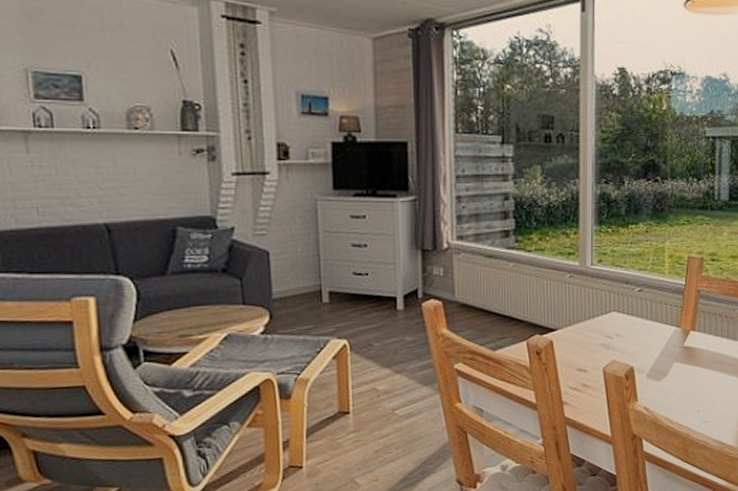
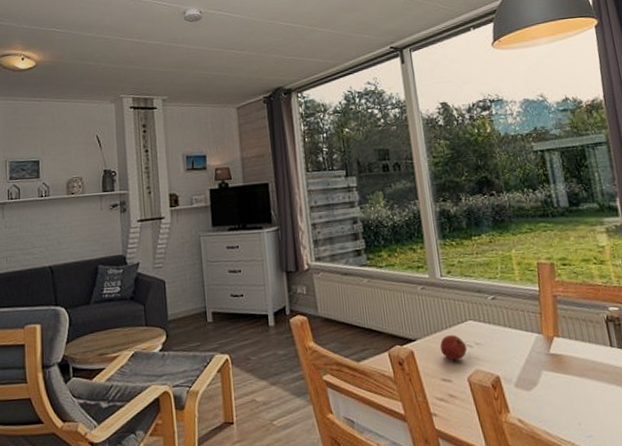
fruit: none [580,325,607,352] -> present [440,334,468,361]

